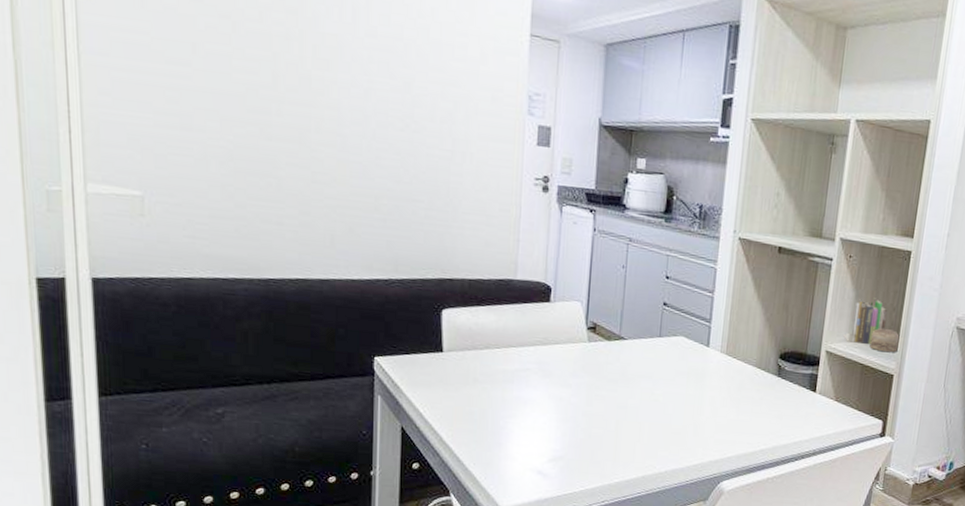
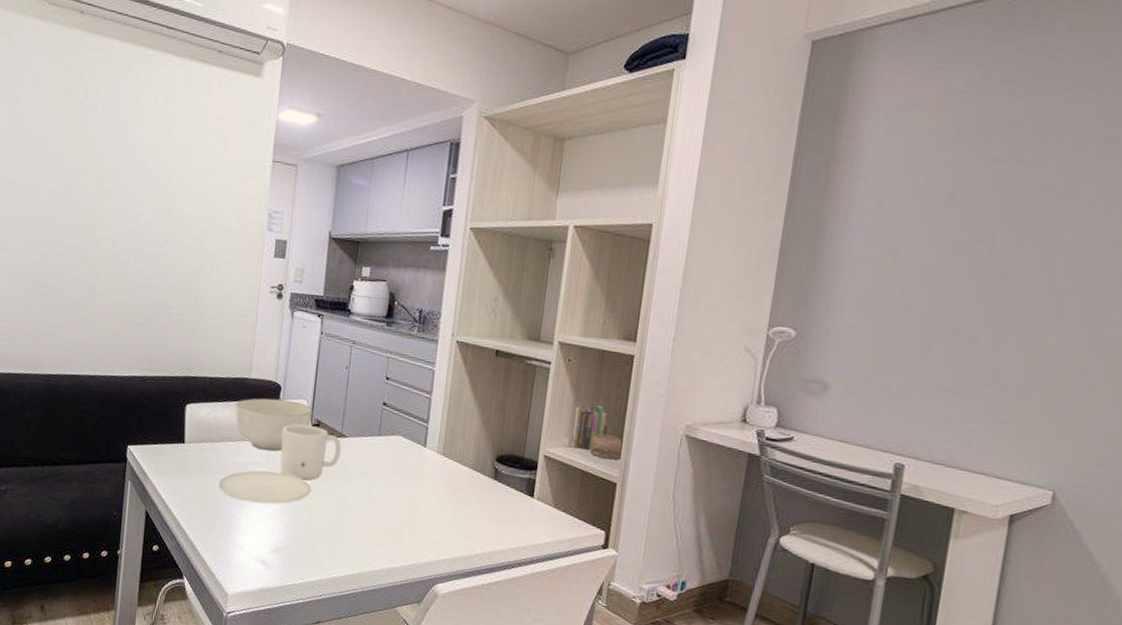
plate: none [484,377,590,413] -> present [218,470,312,504]
bowl: none [500,300,588,357] -> present [235,398,314,451]
mug: none [554,328,621,386] -> present [280,424,342,480]

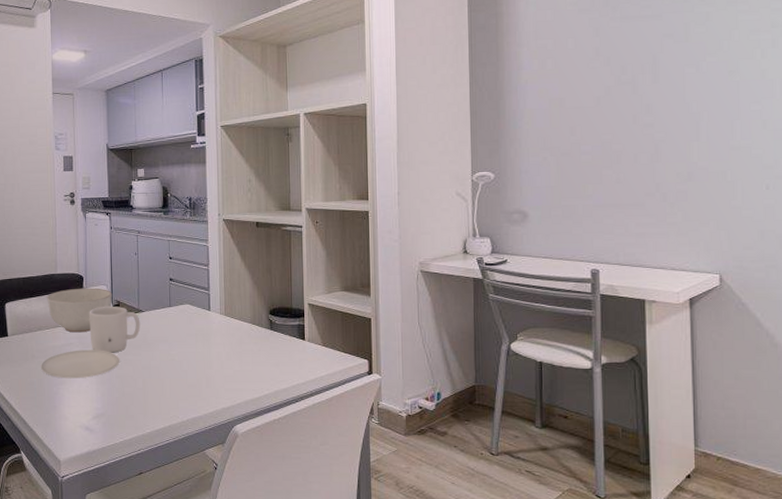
books: present [561,402,609,450] -> none [320,254,356,294]
decorative box: present [590,433,623,460] -> none [345,278,371,299]

